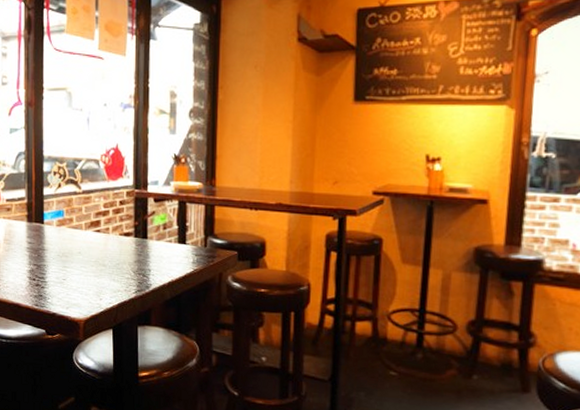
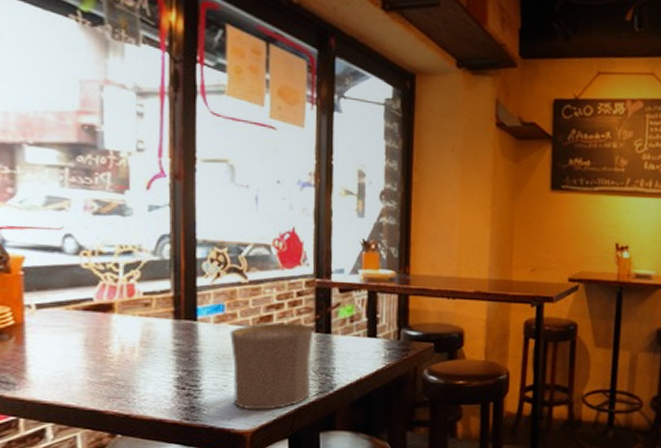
cup: none [68,226,133,303] -> present [230,321,314,410]

